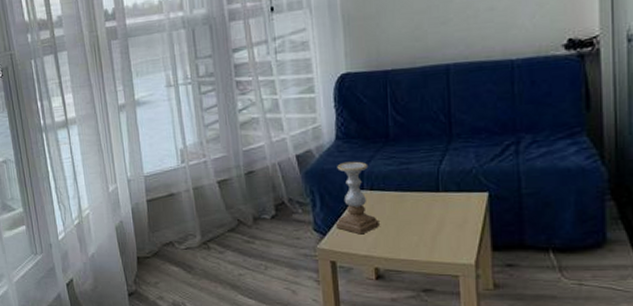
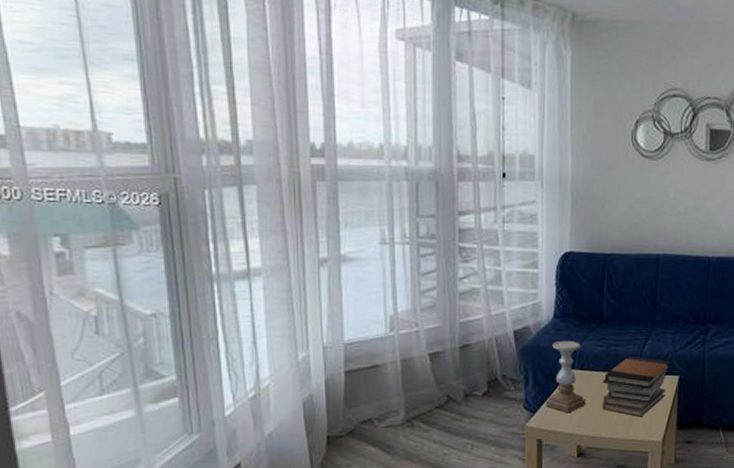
book stack: none [396,173,477,238] -> present [603,356,671,417]

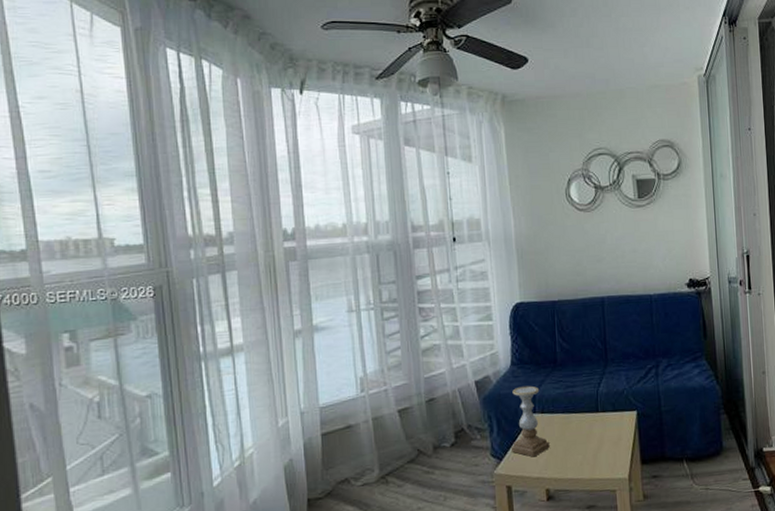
book stack: present [603,356,671,417] -> none [564,395,628,456]

